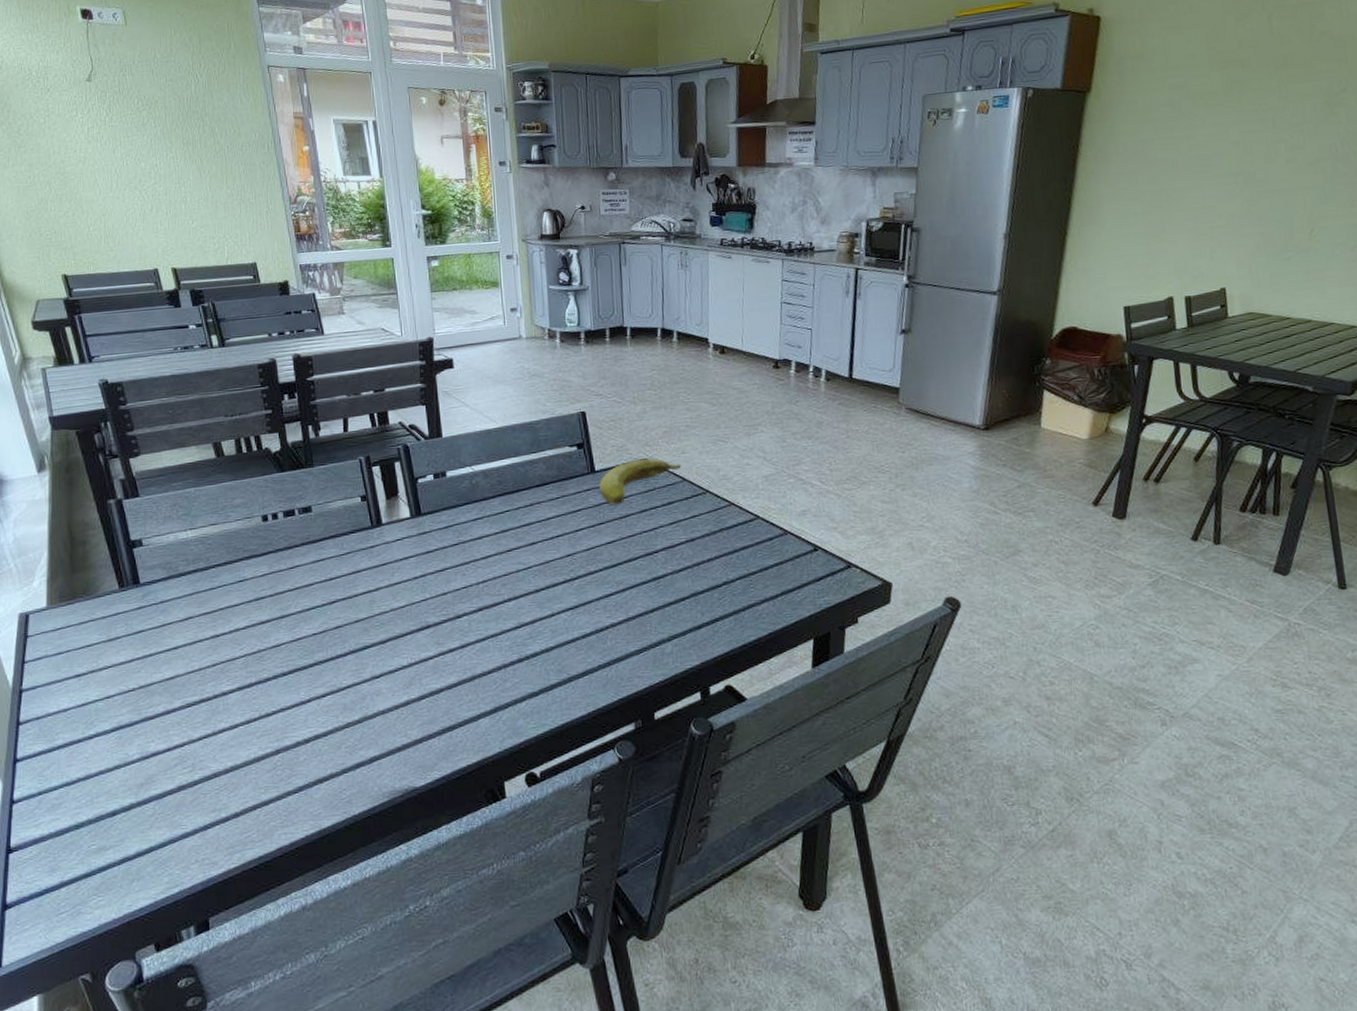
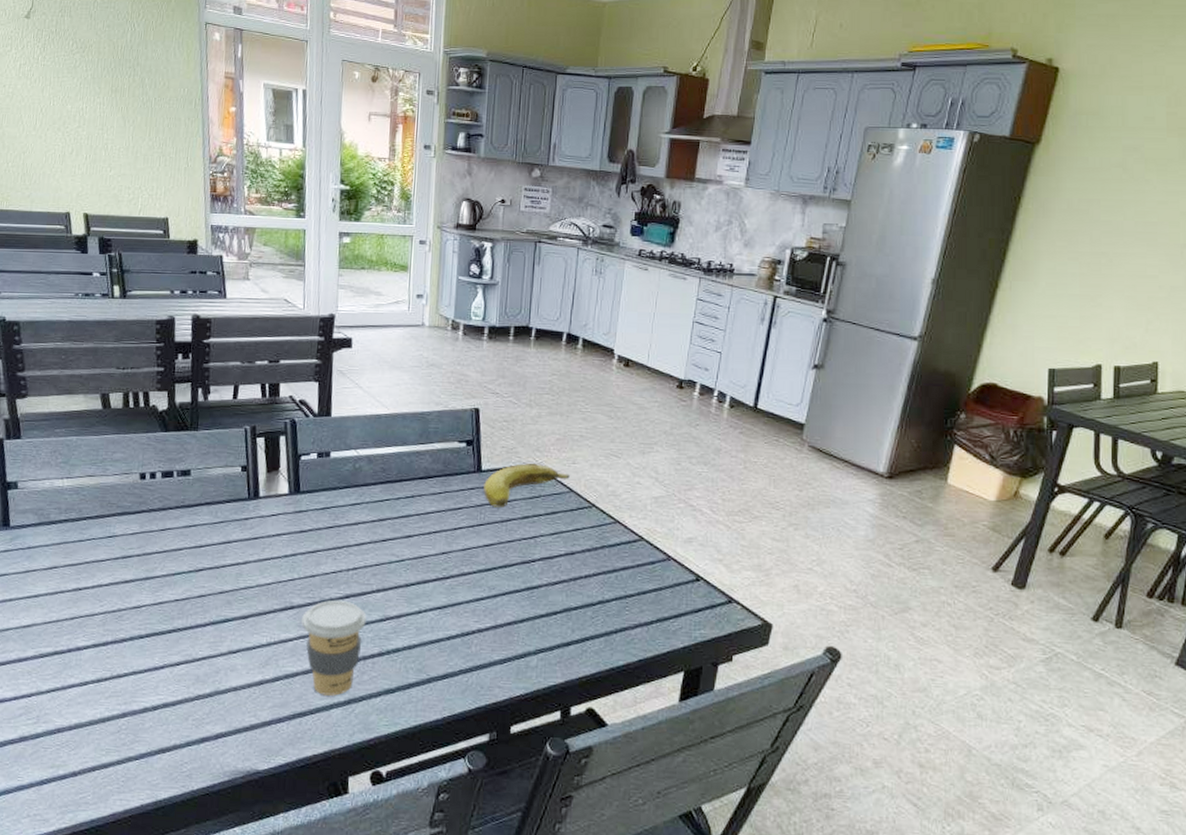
coffee cup: none [439,613,502,707] -> present [301,600,367,696]

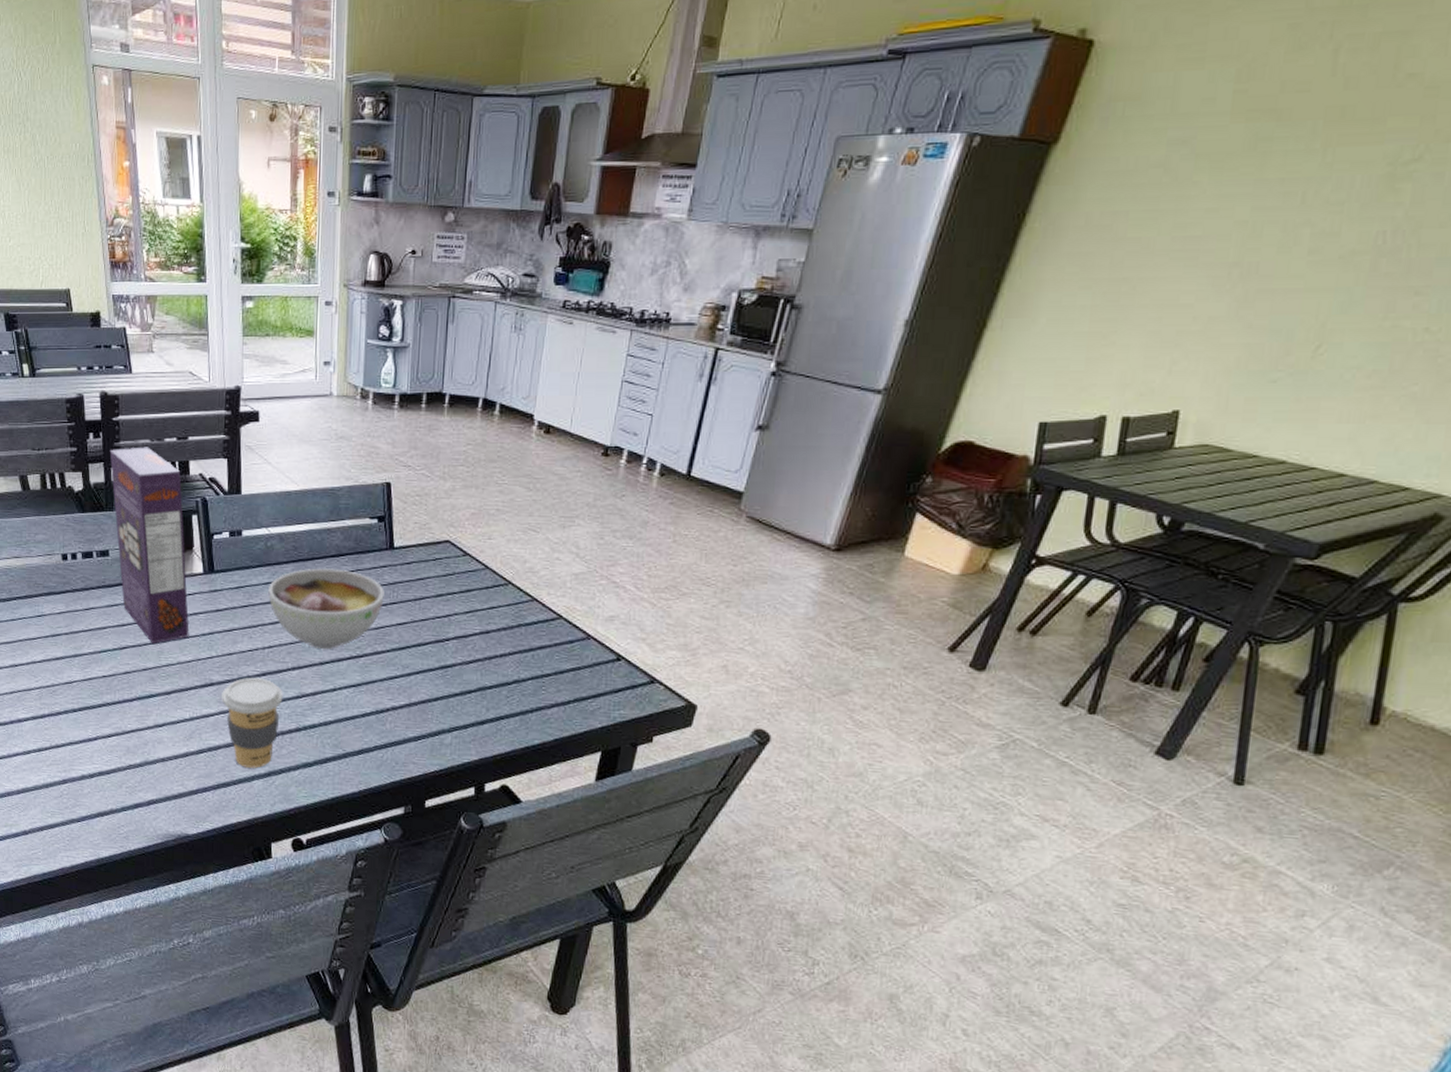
cereal box: none [198,368,271,566] -> present [109,447,189,644]
bowl: none [355,489,472,572] -> present [268,568,384,650]
banana: present [484,464,570,508] -> none [396,540,485,586]

